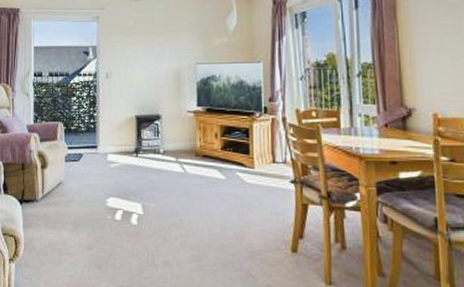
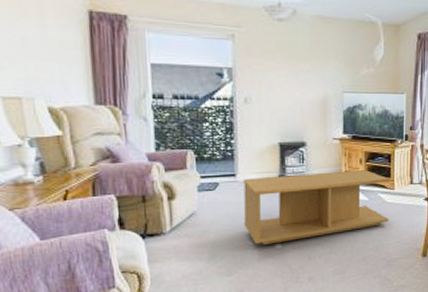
coffee table: none [103,145,250,220] -> present [243,170,389,245]

